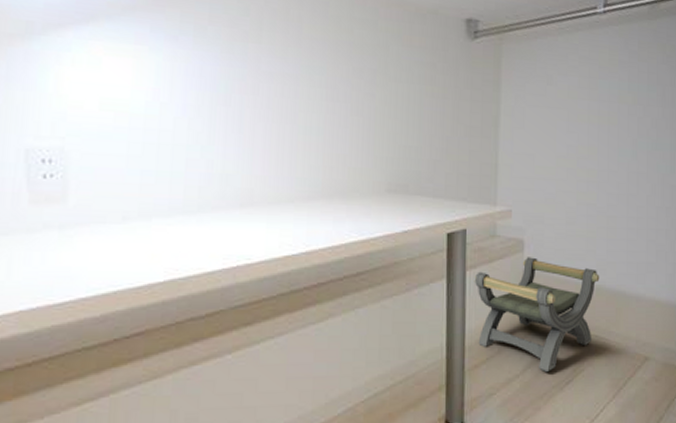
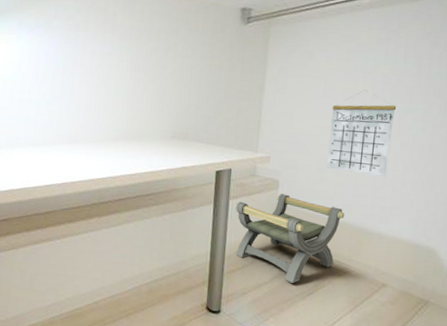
calendar: none [576,122,643,226] -> present [326,90,396,177]

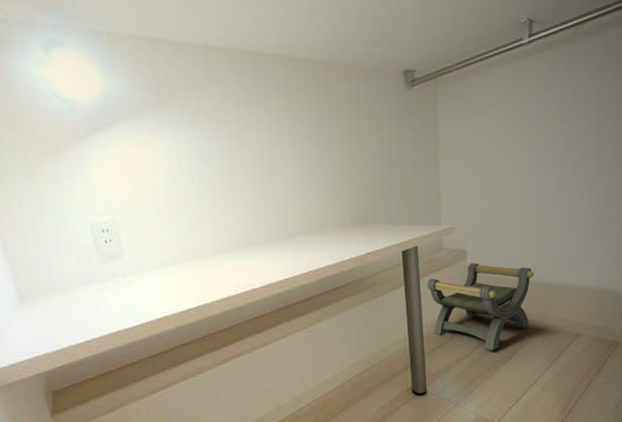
calendar: present [326,90,396,177] -> none [509,142,570,230]

